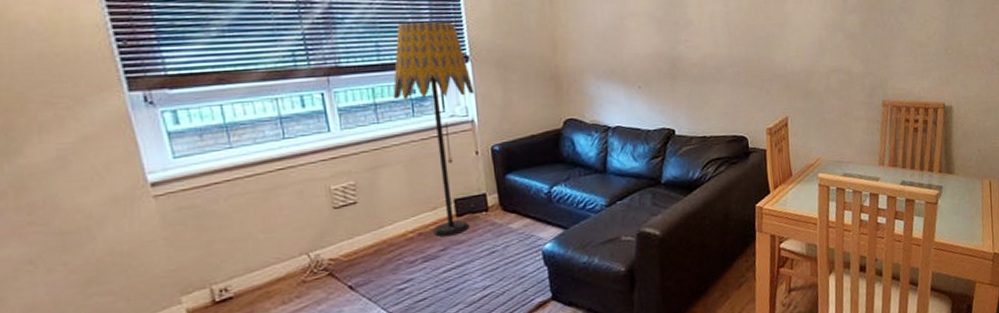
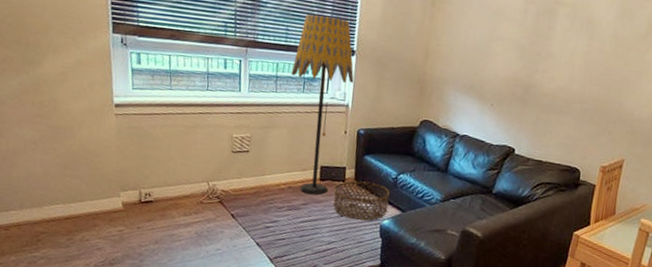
basket: none [476,203,548,253] -> present [333,181,390,222]

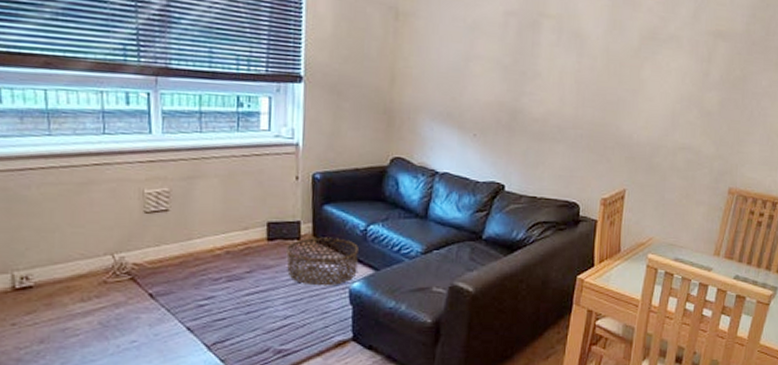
floor lamp: present [291,13,354,195] -> none [220,31,304,259]

